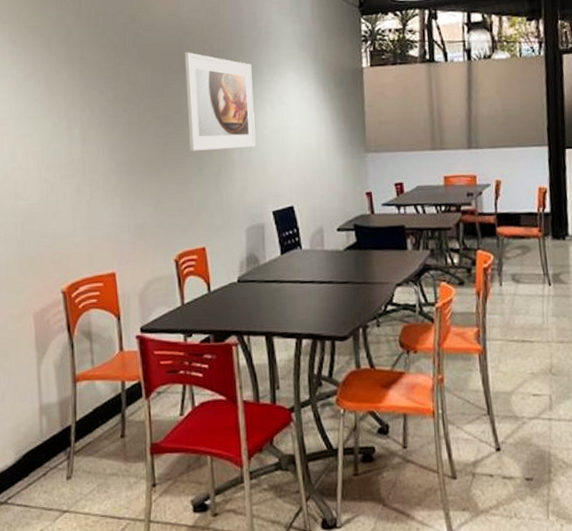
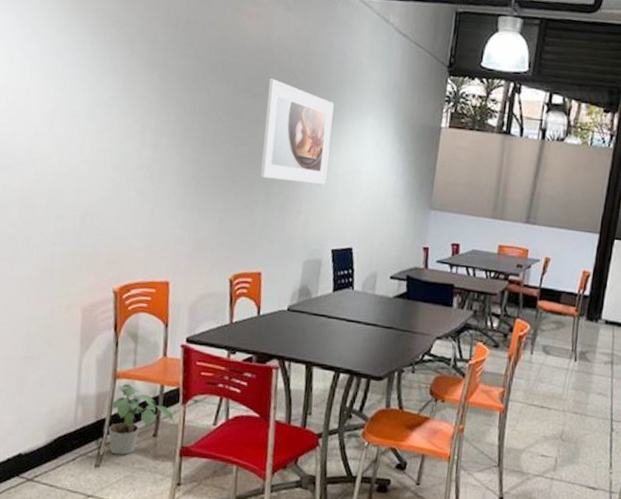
potted plant: none [73,385,140,463] -> present [108,383,174,455]

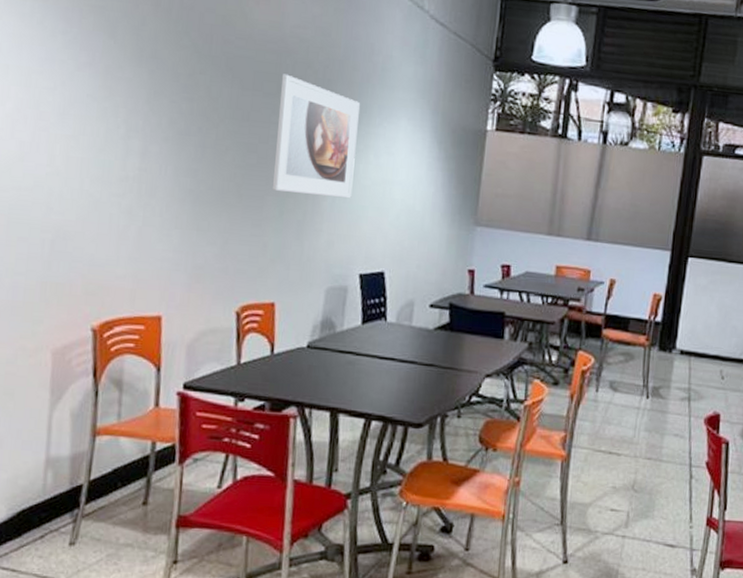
potted plant: present [108,383,174,455] -> none [85,441,169,529]

